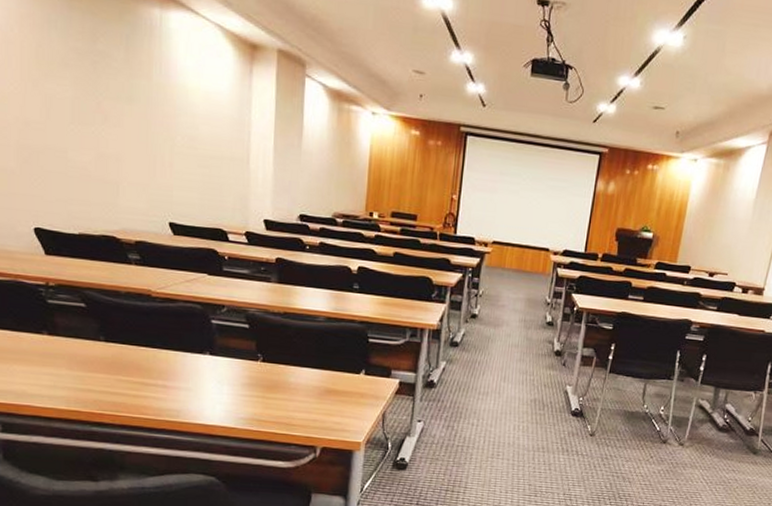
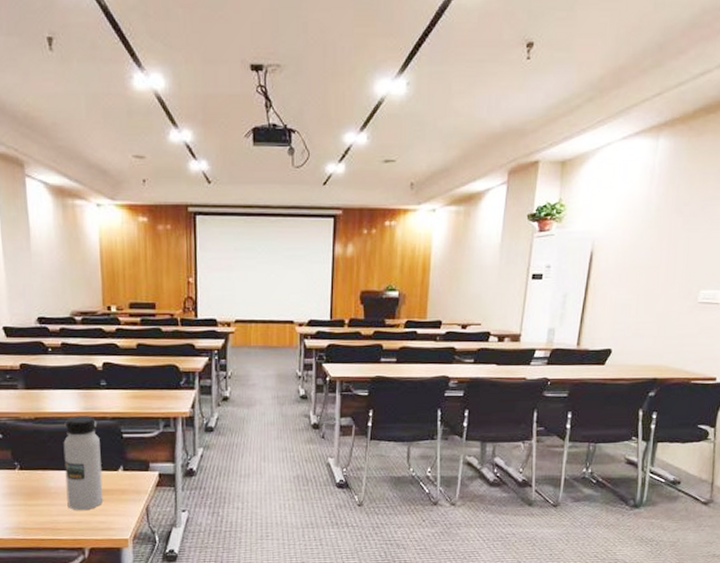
water bottle: none [305,315,346,410] -> present [63,416,103,511]

